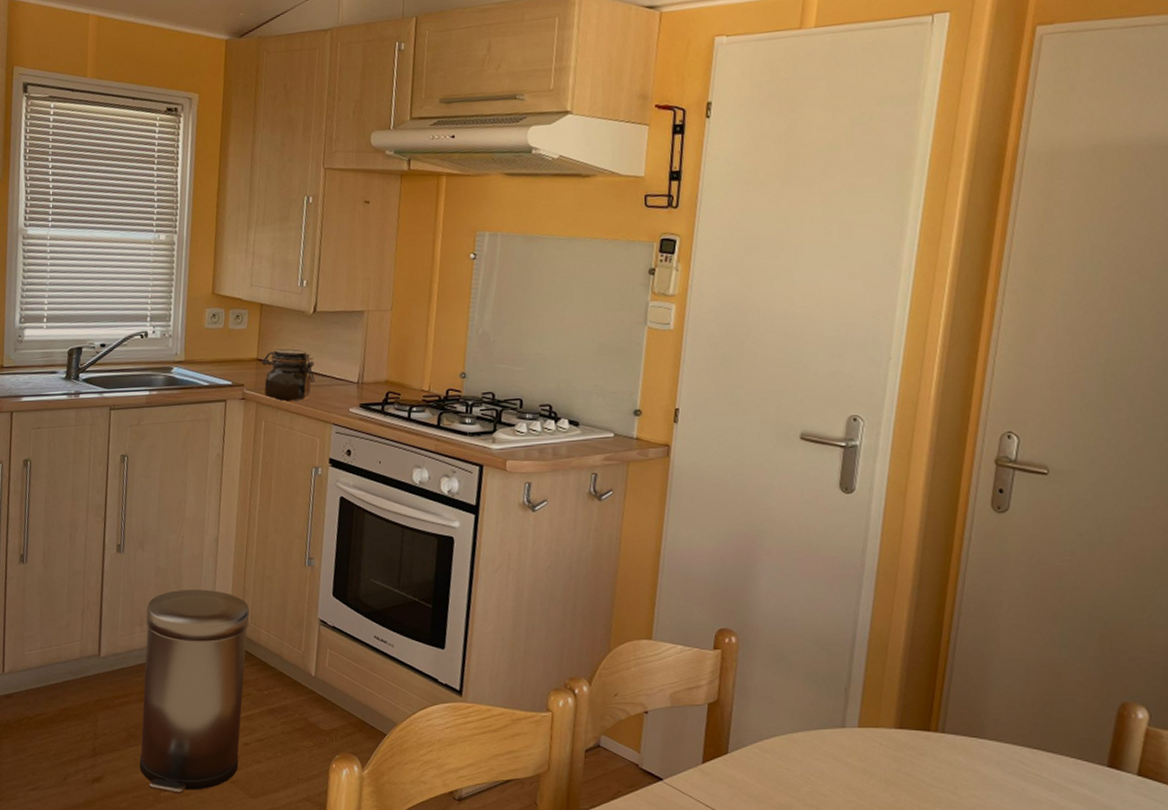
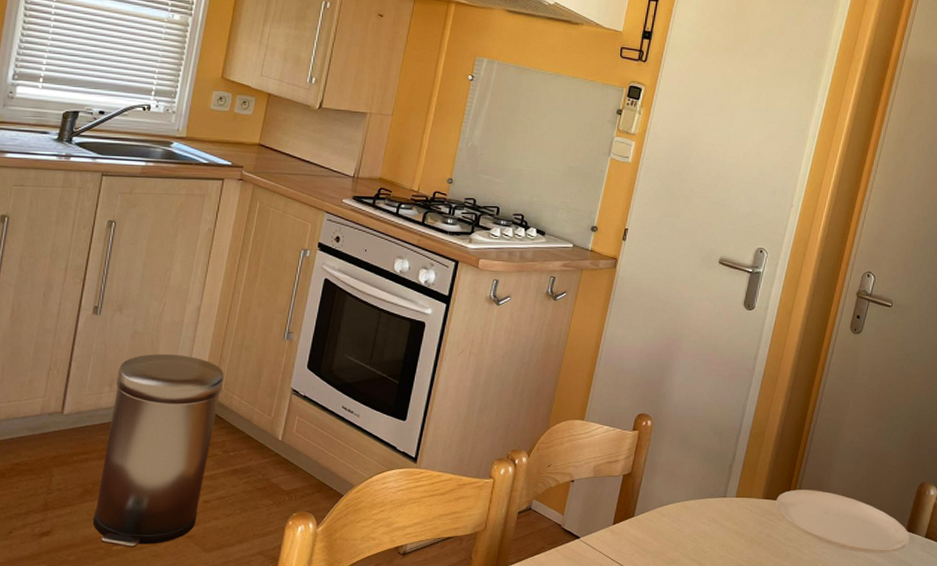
jar: present [262,348,315,402] -> none [263,137,315,187]
plate: none [914,716,1115,798] -> present [776,489,910,555]

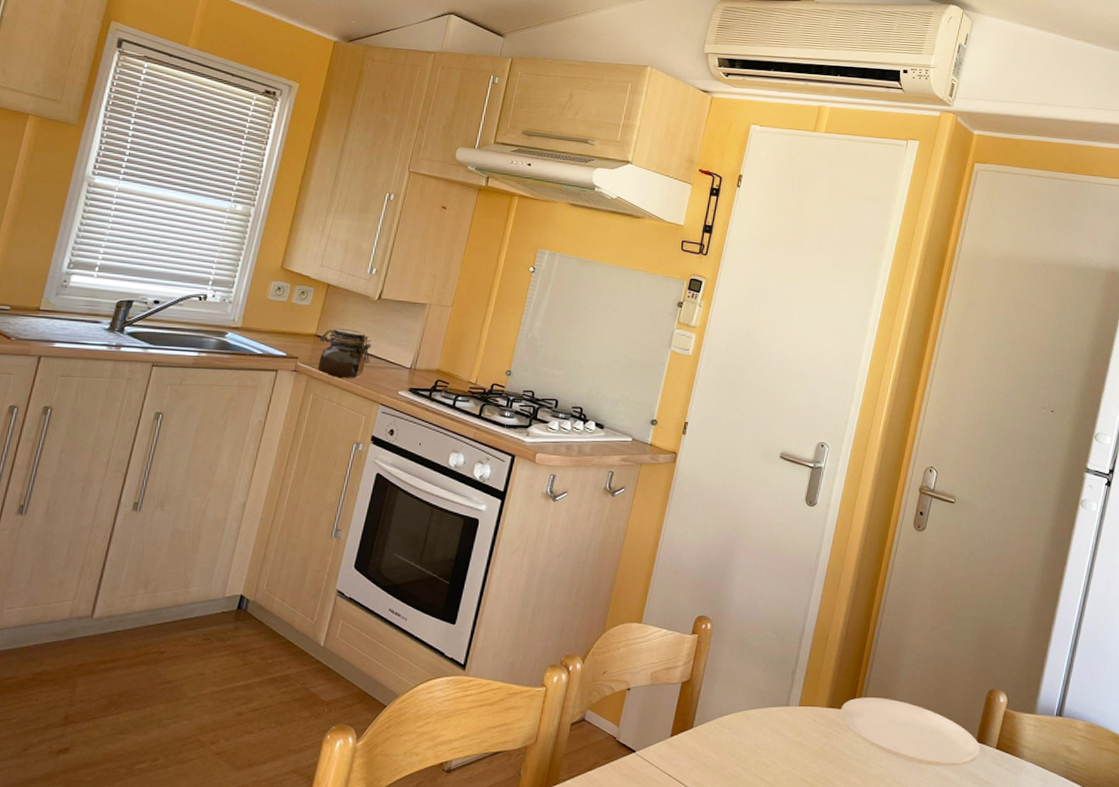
pedal bin: present [94,354,224,548] -> none [116,553,266,766]
jar: none [263,137,315,187] -> present [318,327,372,379]

